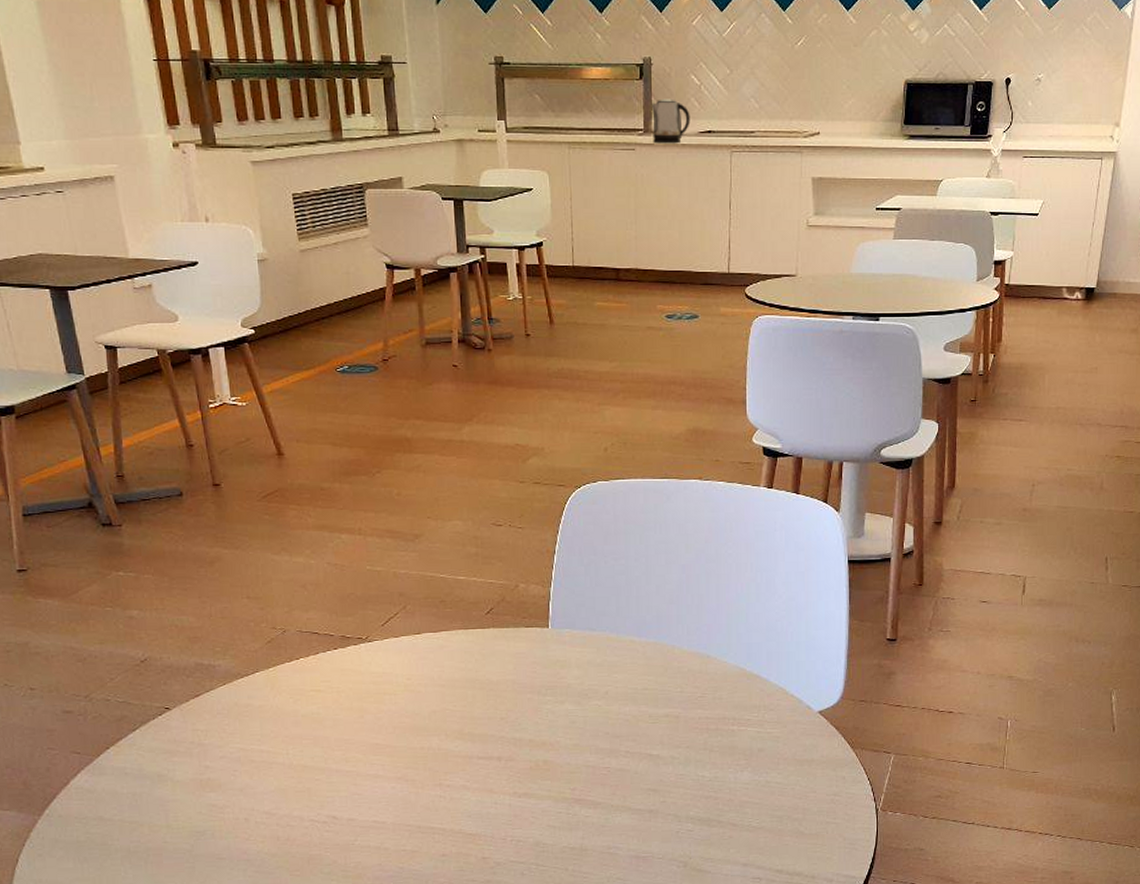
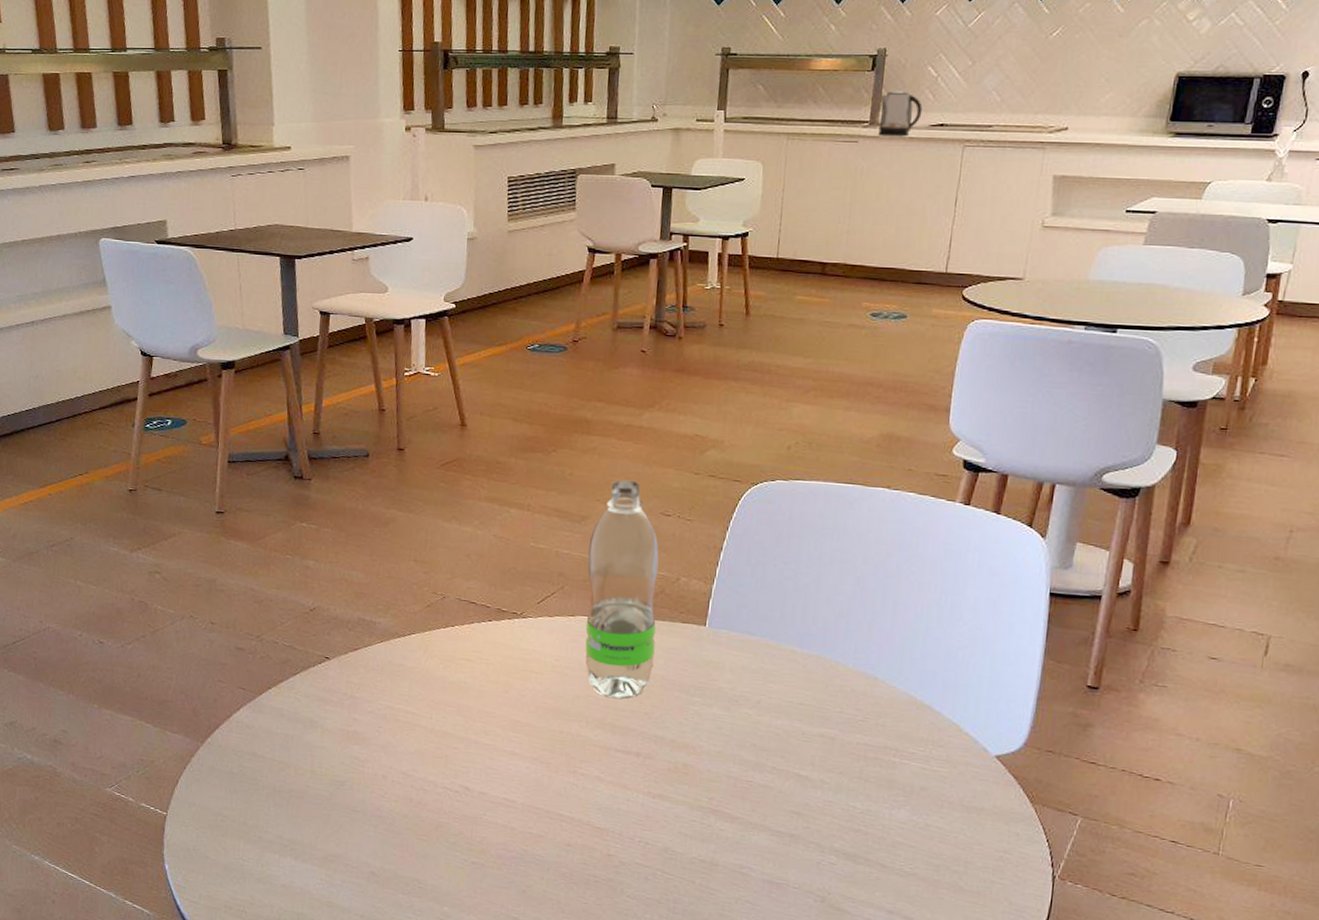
bottle: none [425,494,504,709] -> present [585,480,659,699]

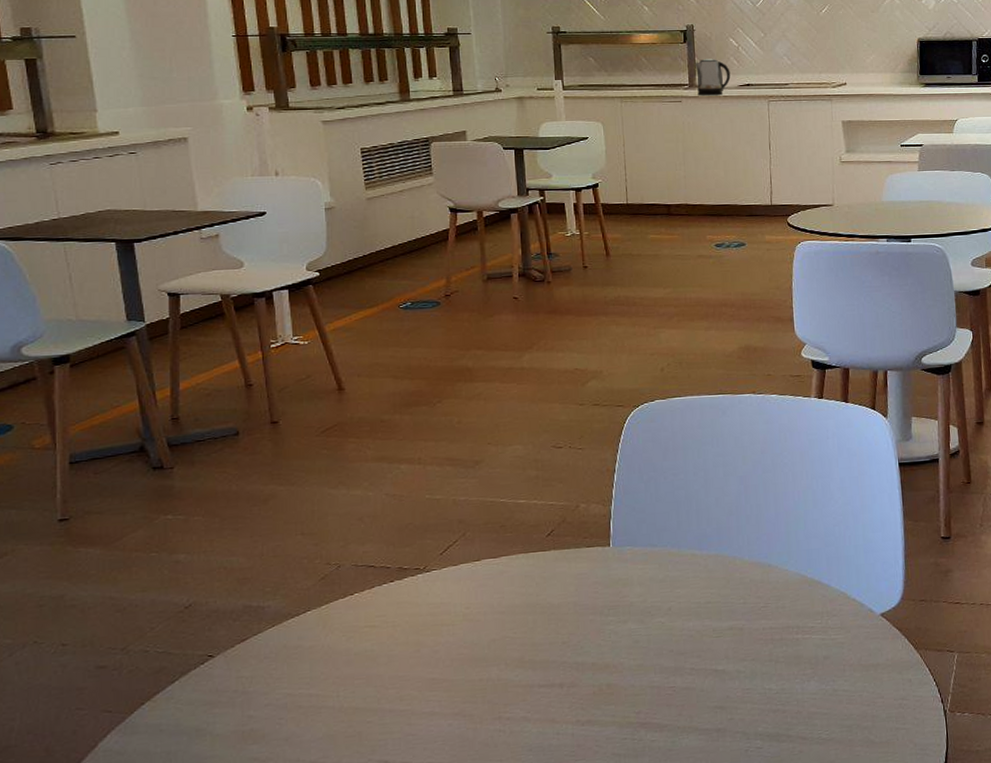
bottle: present [585,480,659,699] -> none [485,419,565,635]

